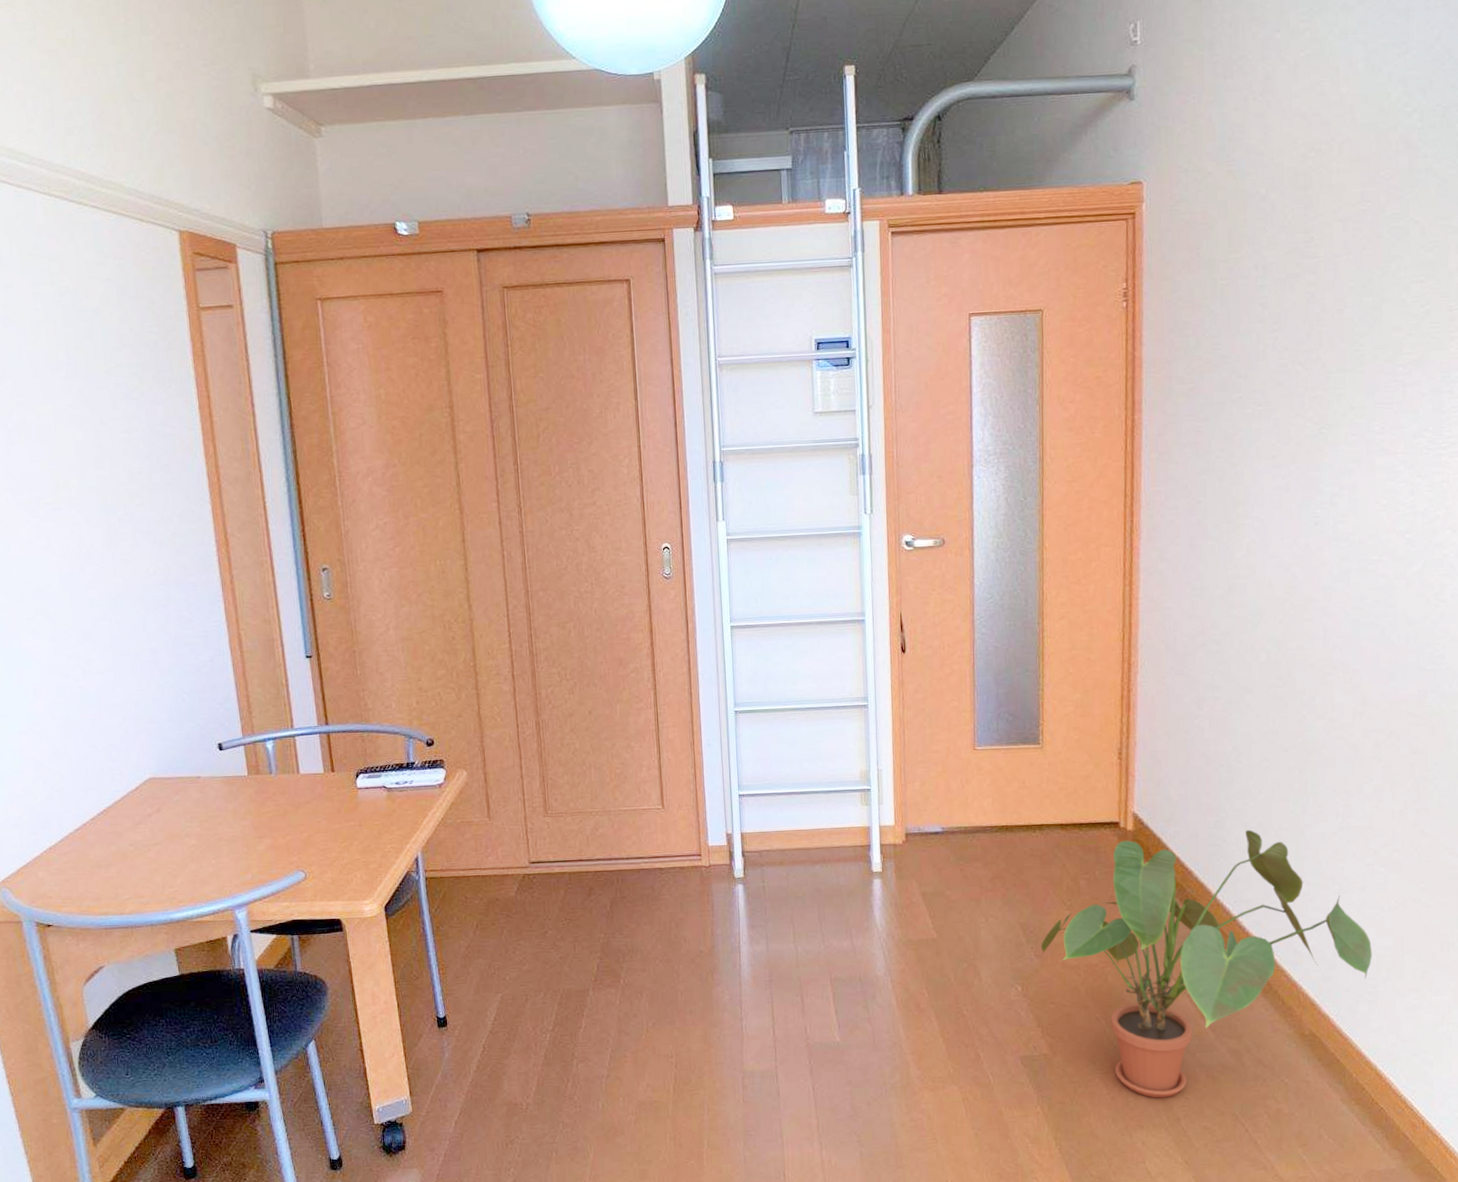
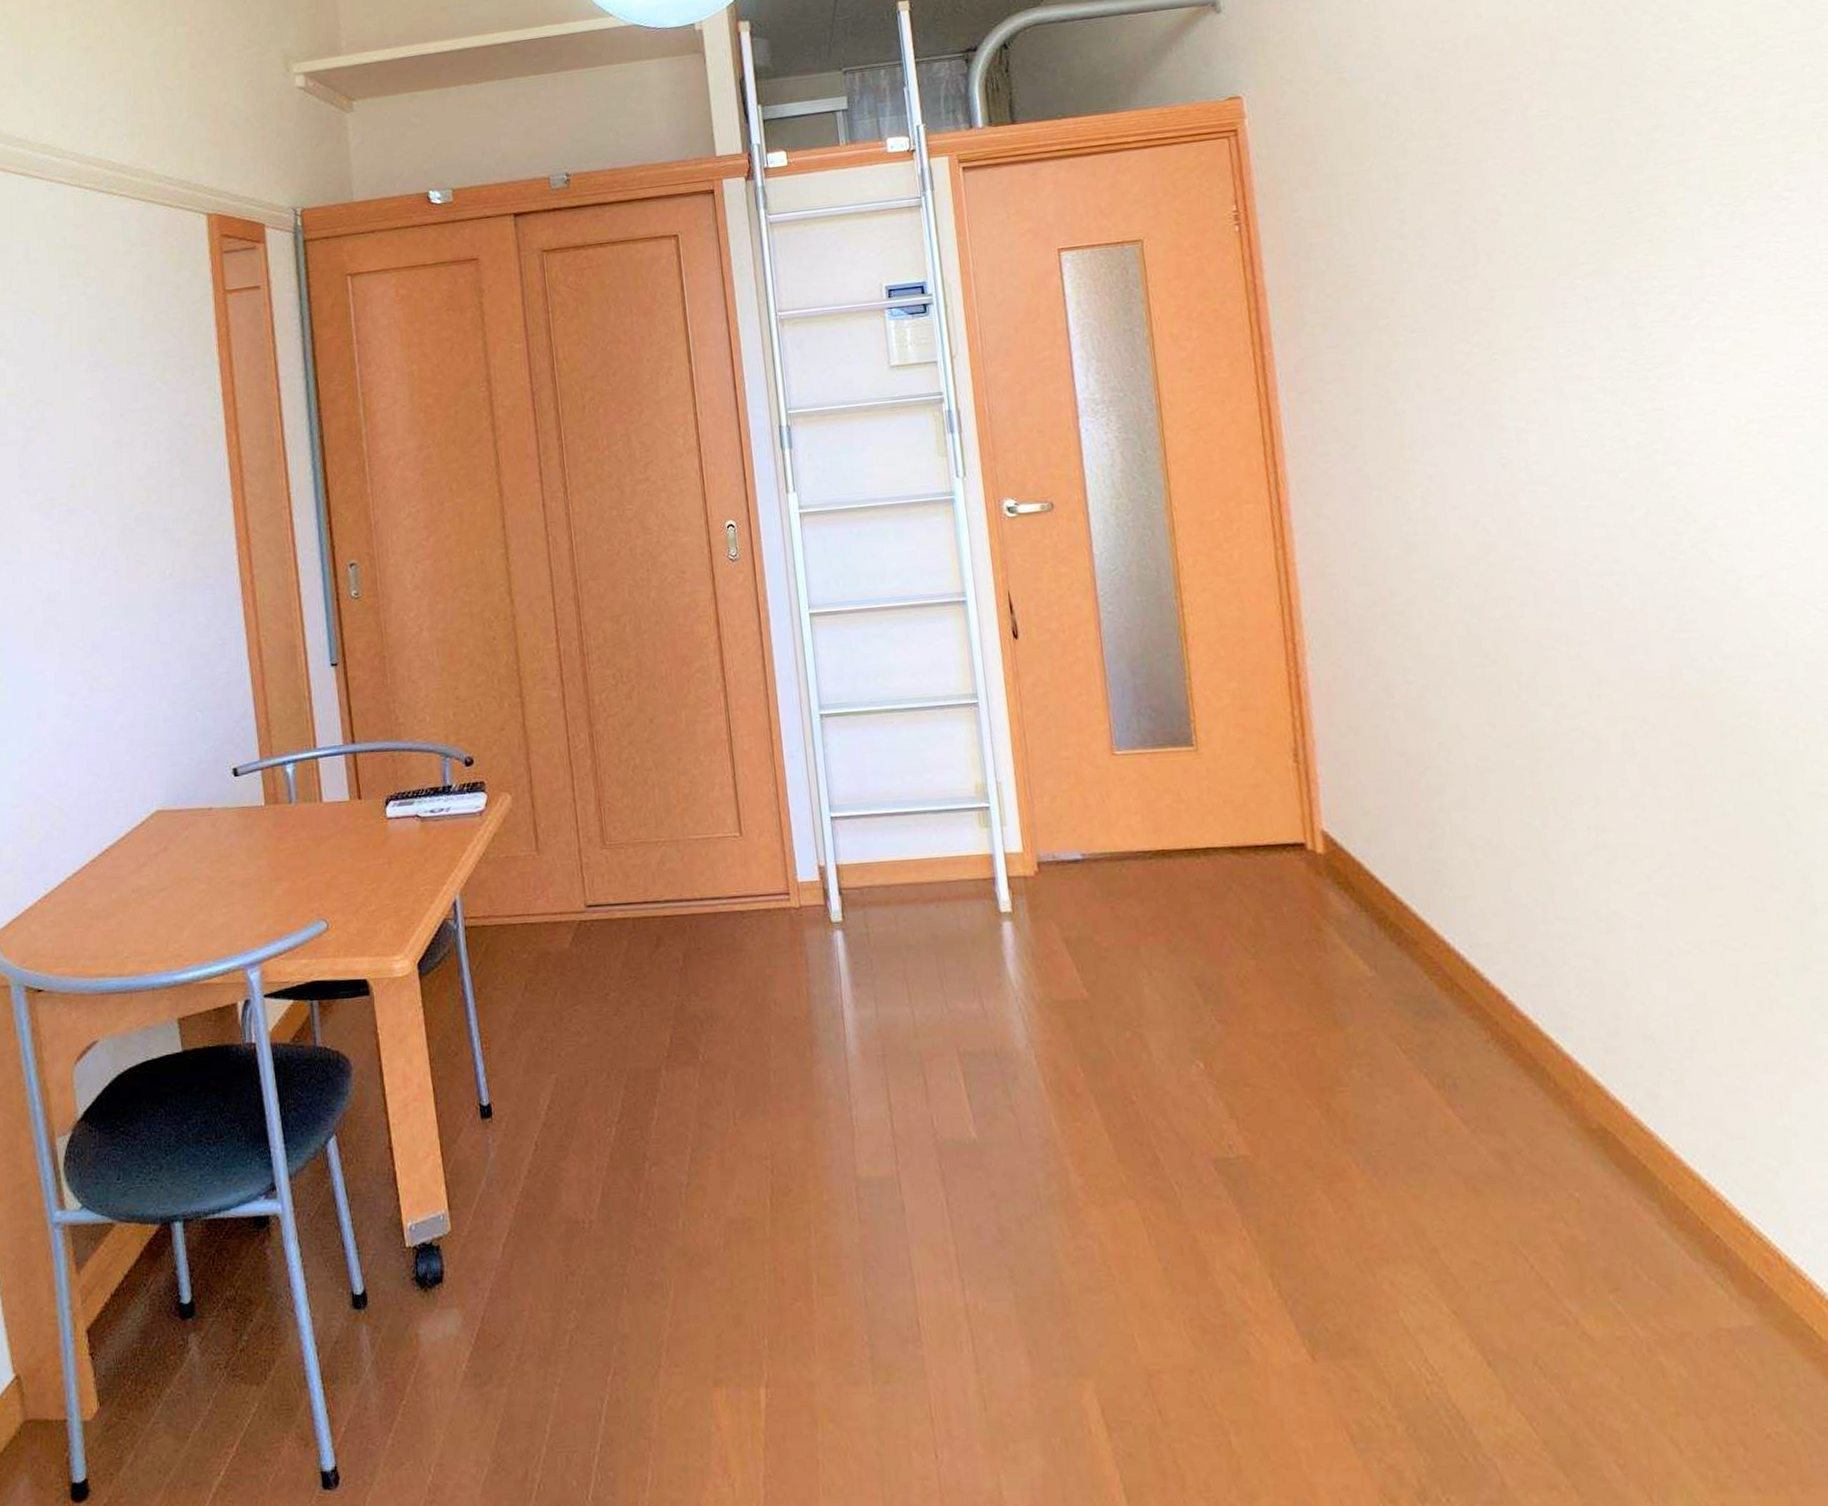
house plant: present [1040,829,1373,1098] -> none [1222,849,1668,1219]

